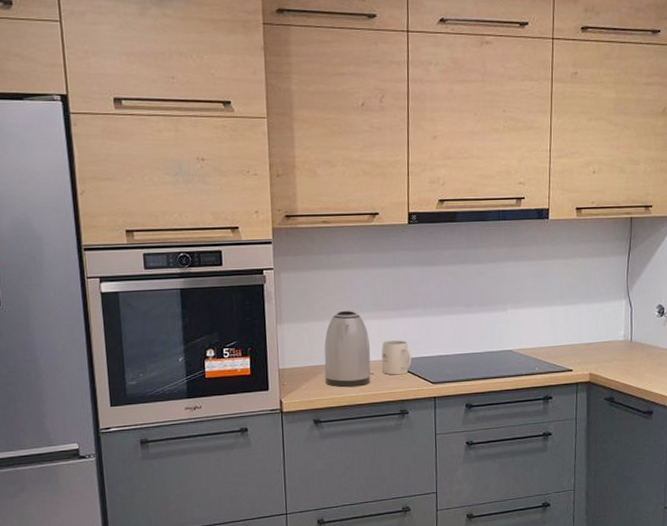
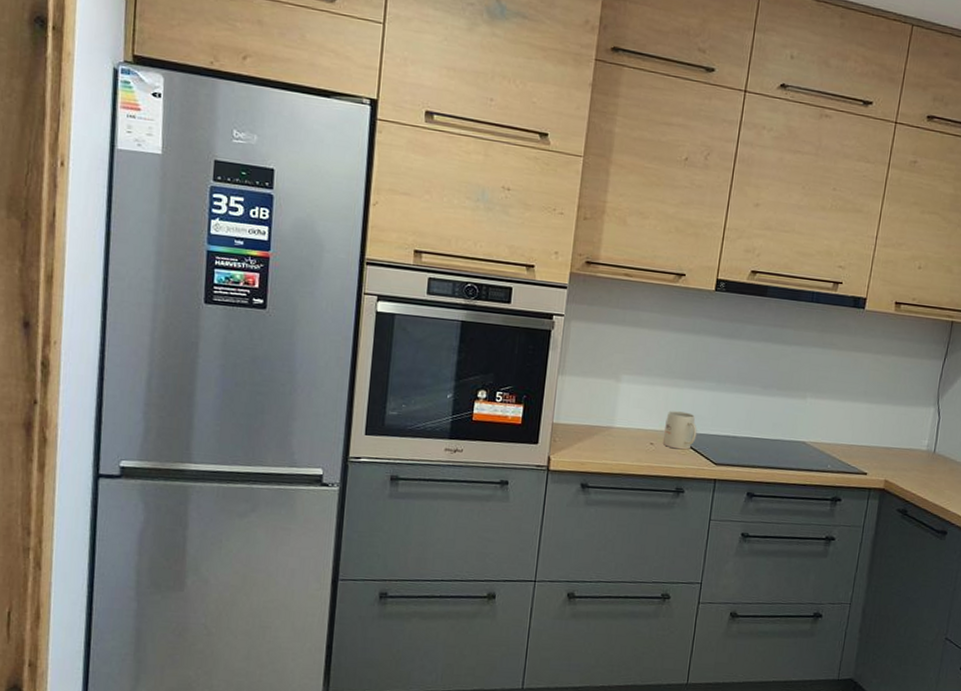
kettle: present [324,310,371,388] -> none [600,371,655,456]

